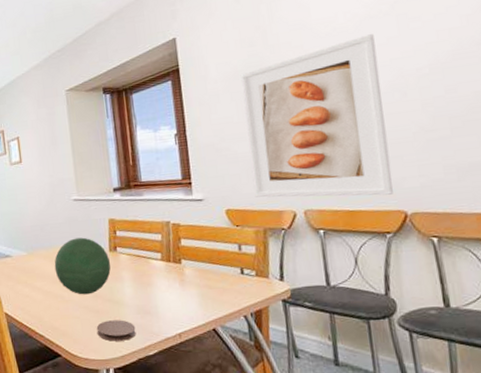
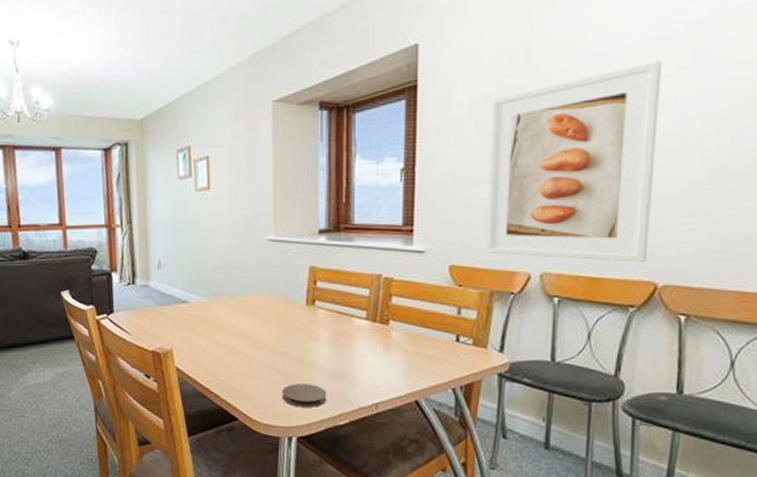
decorative orb: present [54,237,111,295] -> none [239,286,307,353]

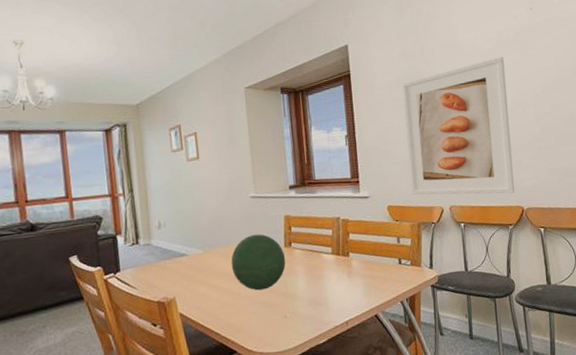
decorative orb: none [239,286,307,353] -> present [231,234,286,291]
coaster: present [281,384,327,407] -> none [271,312,308,334]

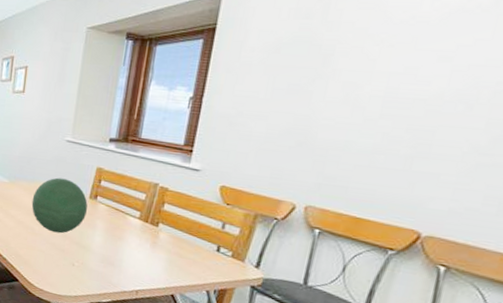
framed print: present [401,57,514,195] -> none [256,31,460,212]

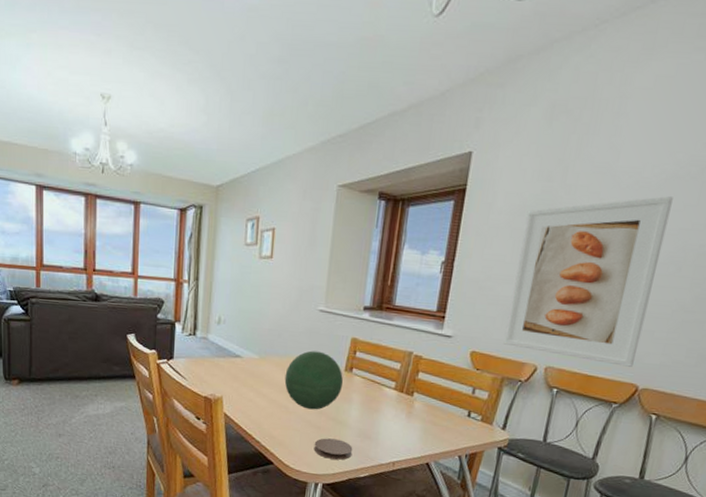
coaster: none [57,260,96,284] -> present [313,438,353,460]
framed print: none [256,31,460,212] -> present [503,196,673,367]

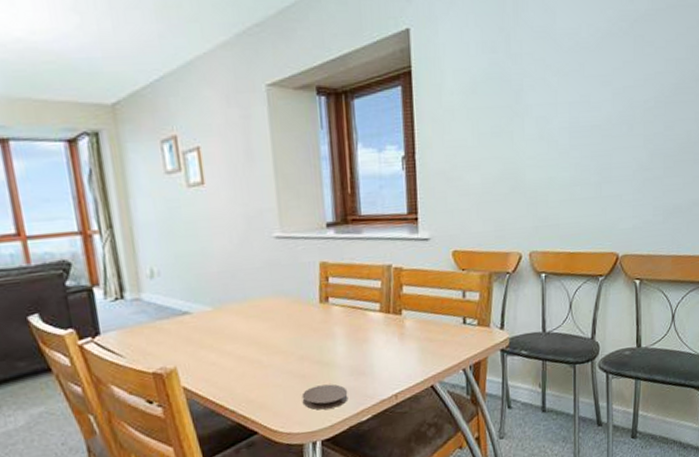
decorative orb: present [284,350,344,410] -> none [249,285,321,358]
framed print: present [503,196,673,367] -> none [479,55,612,237]

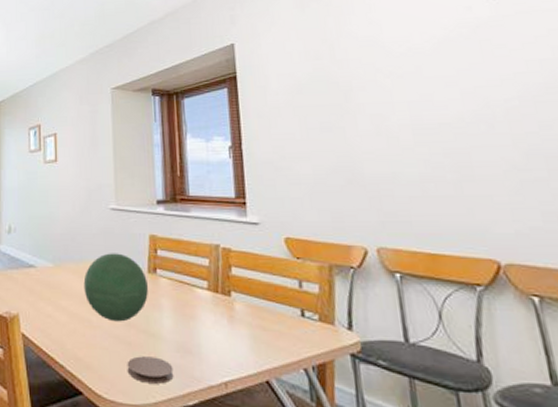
decorative orb: none [249,285,321,358] -> present [83,253,149,322]

